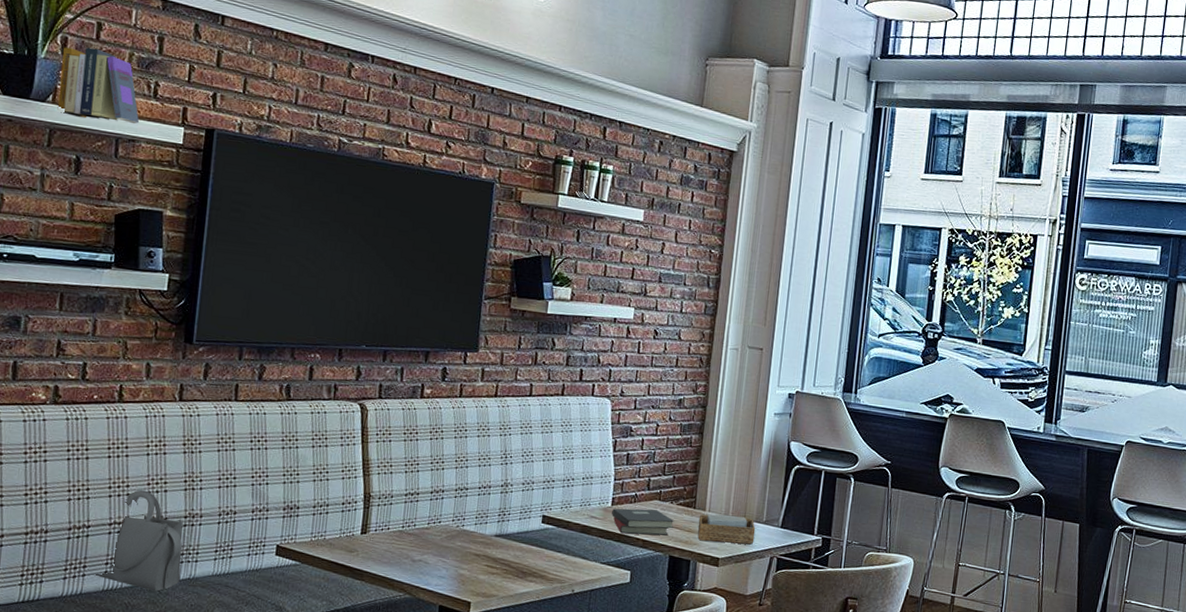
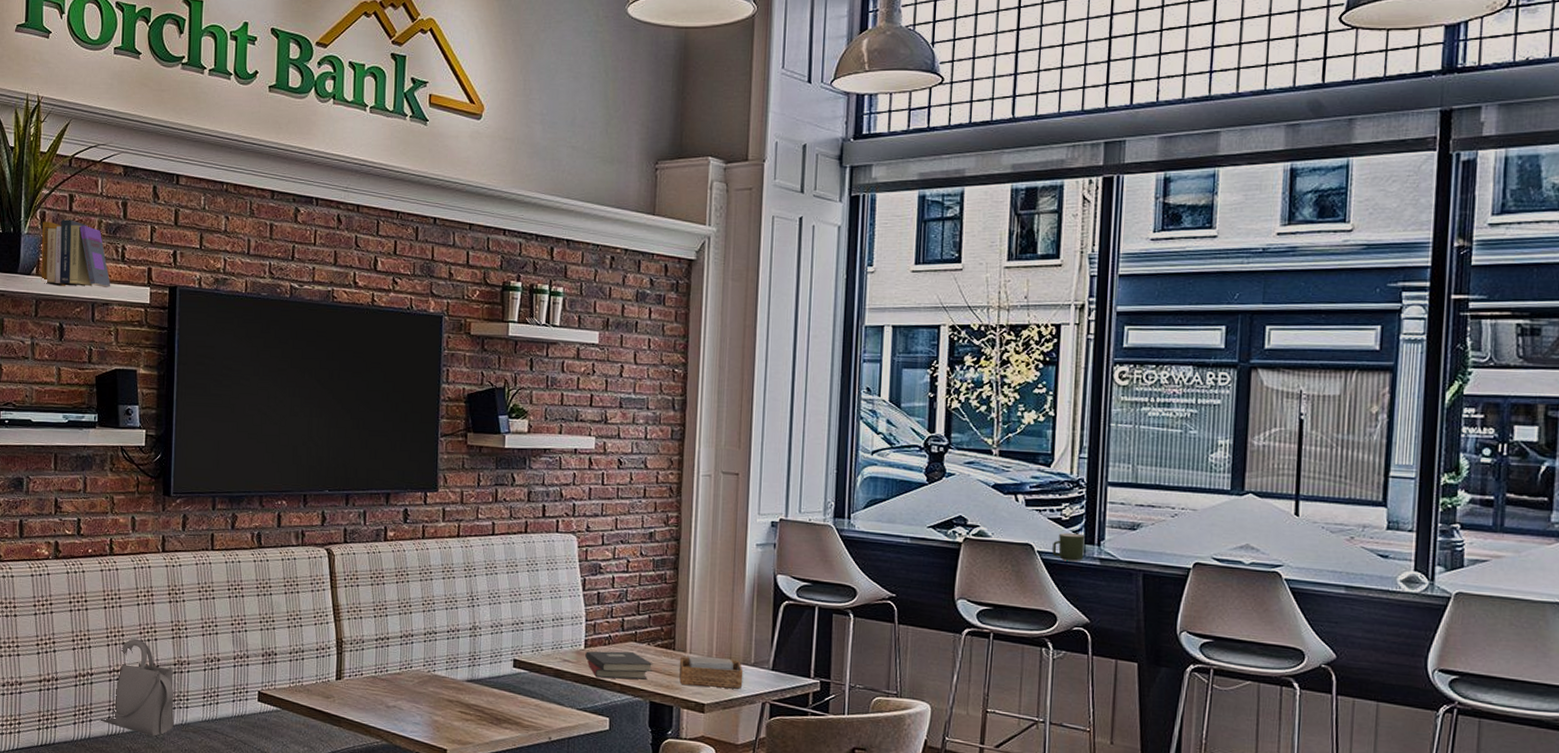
mug: none [1019,412,1045,438] -> present [1052,532,1085,562]

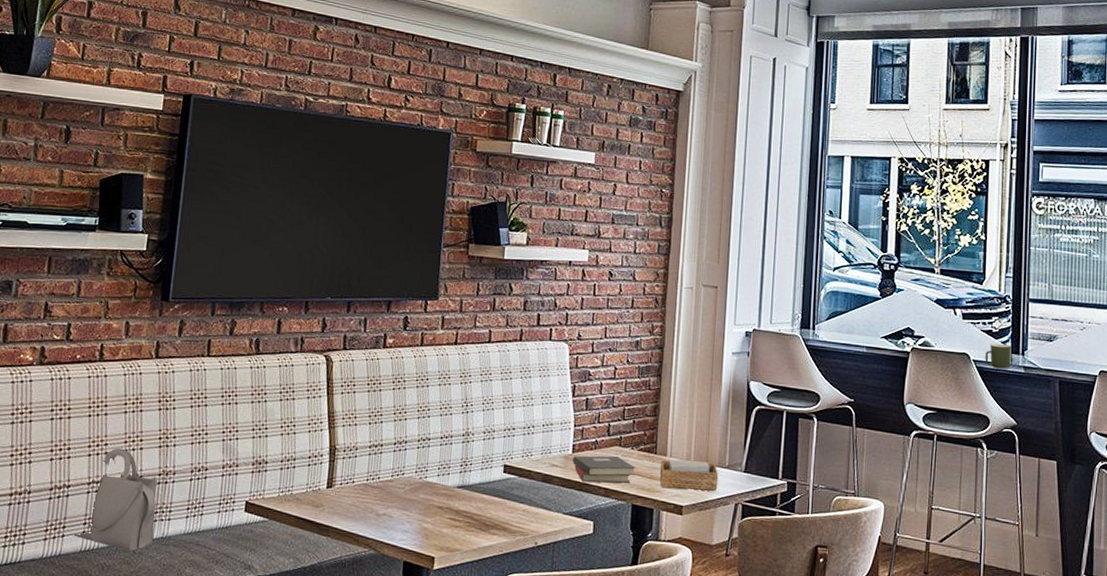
books: present [41,219,111,289] -> none [51,25,124,94]

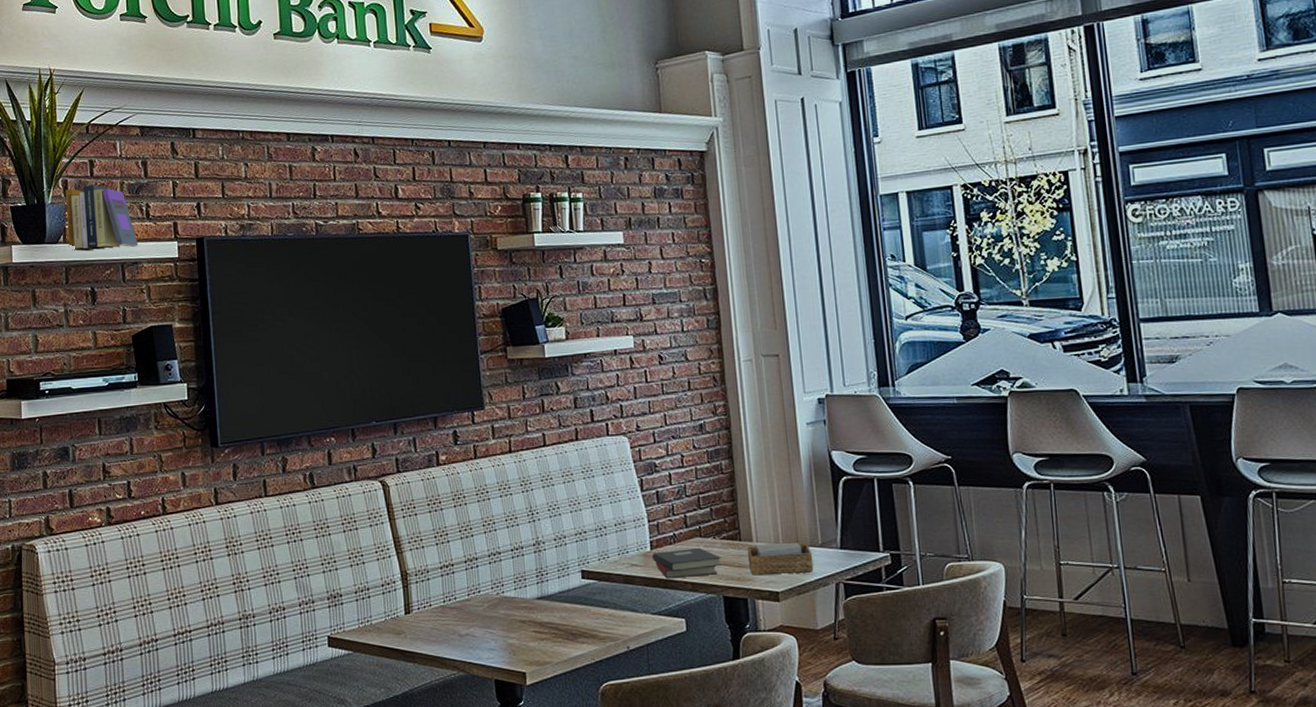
books: none [51,25,124,94] -> present [65,184,139,252]
handbag: present [74,448,158,551] -> none [170,597,246,697]
mug: present [985,343,1012,370] -> none [1097,372,1129,402]

